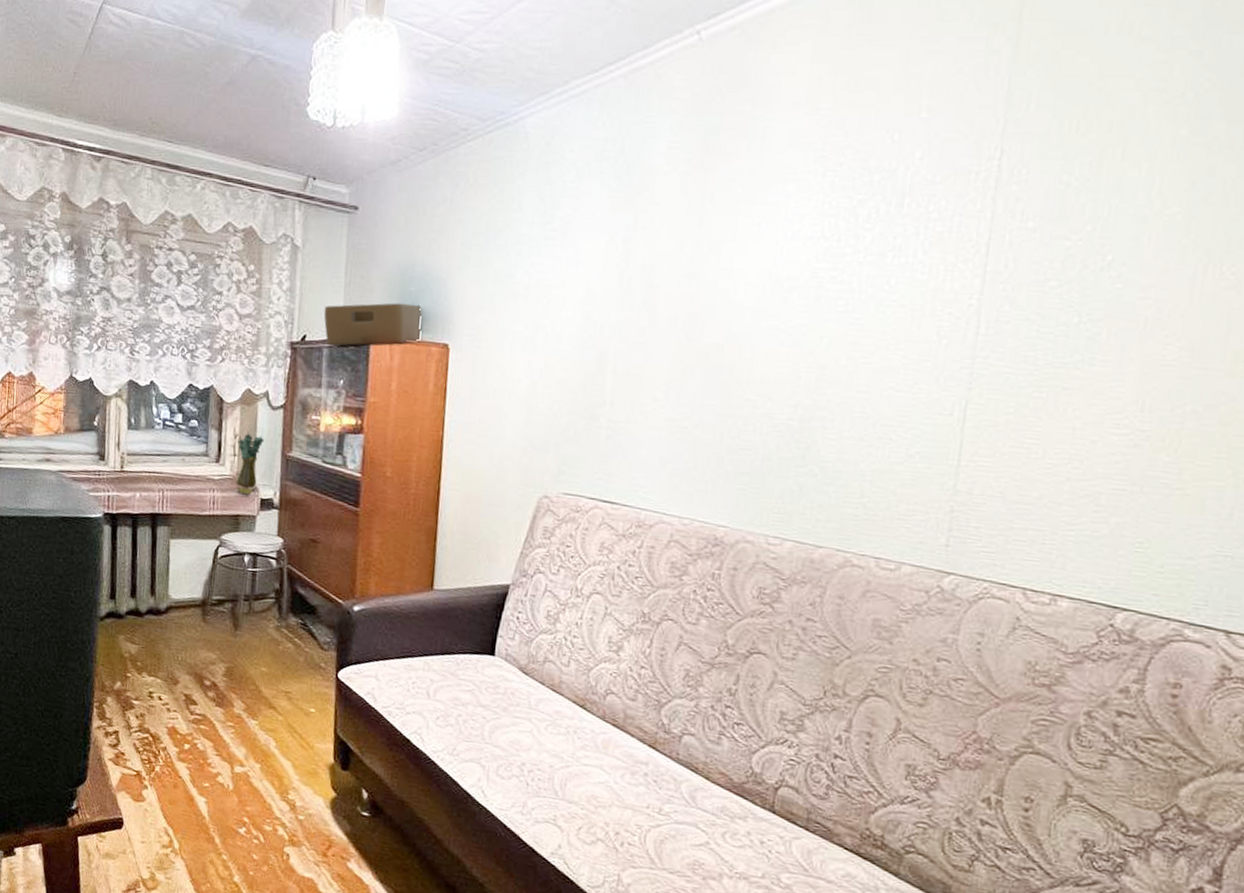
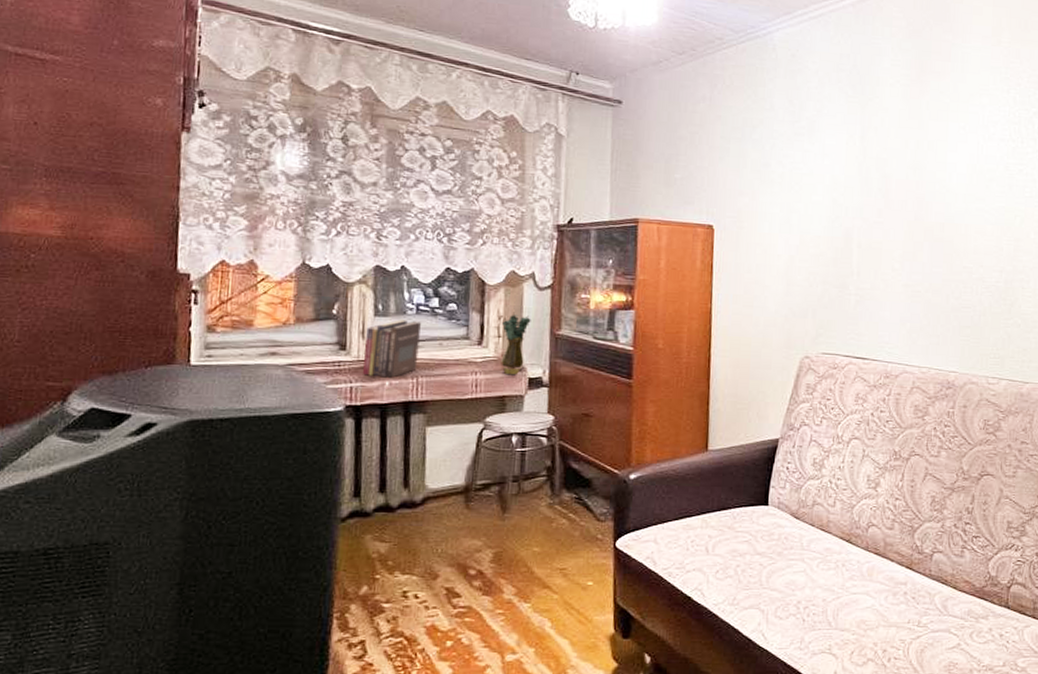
books: none [118,433,167,490] -> present [363,319,421,378]
basket: present [323,302,422,347] -> none [590,188,688,229]

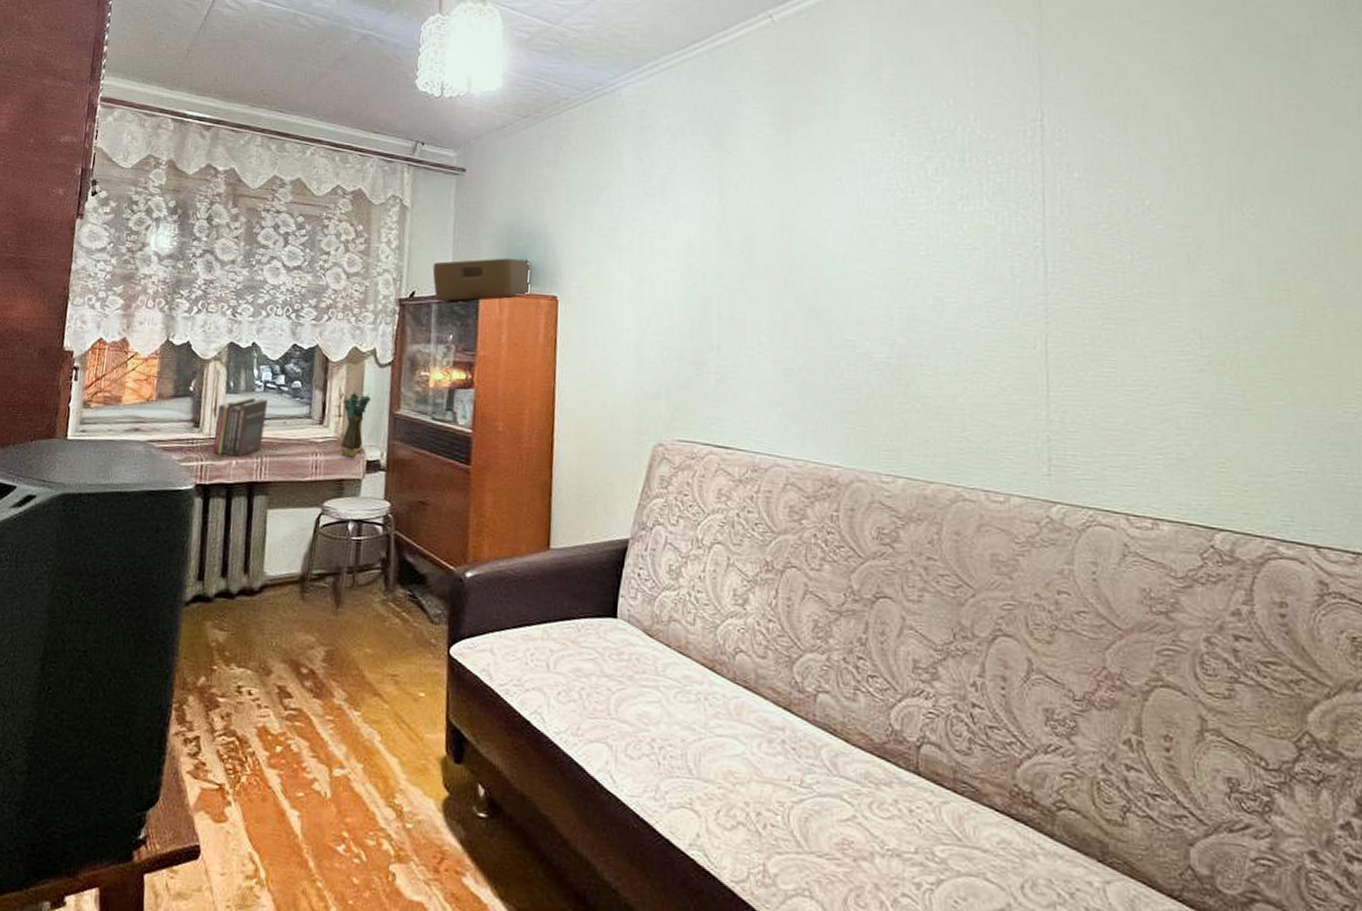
basket: none [590,188,688,229] -> present [432,258,531,302]

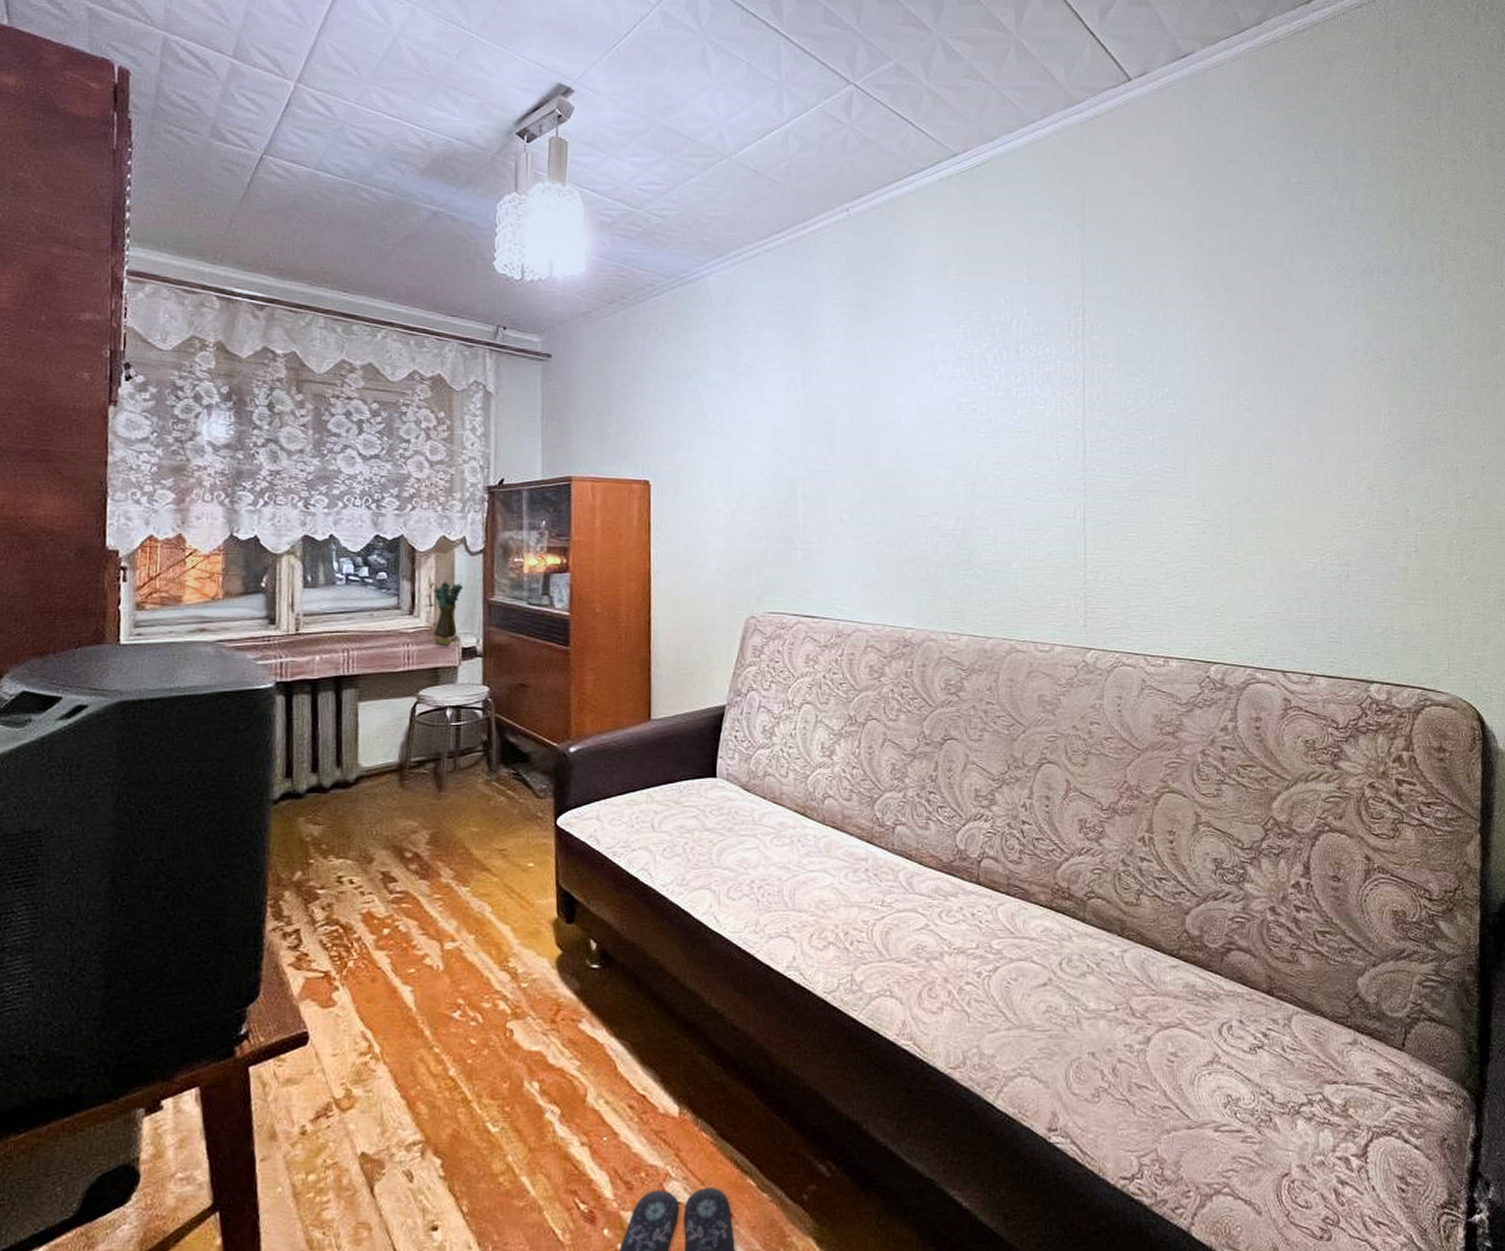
books: present [213,397,268,457] -> none [293,591,351,652]
basket: present [432,258,531,302] -> none [521,444,622,489]

